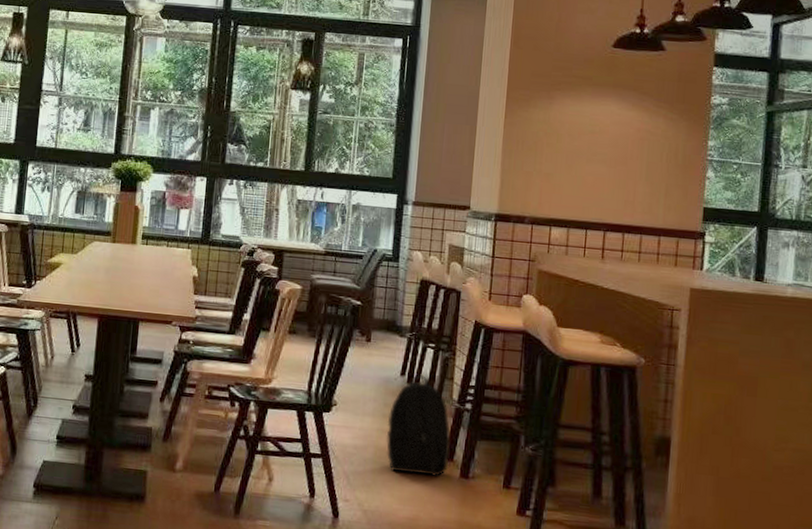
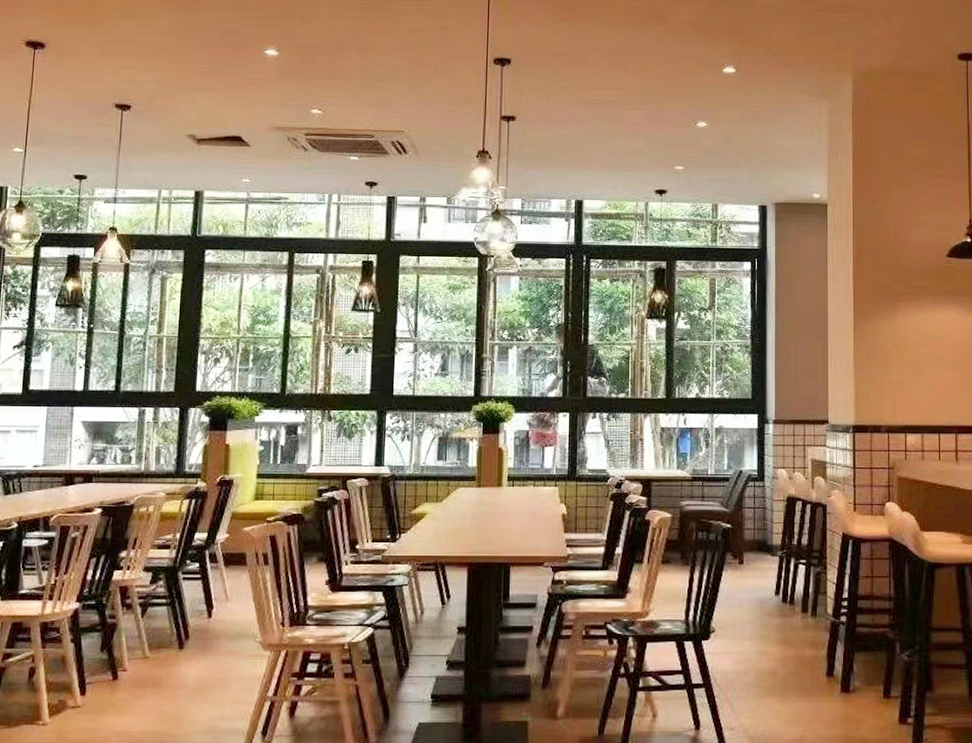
backpack: present [386,374,451,477] -> none [766,591,829,695]

